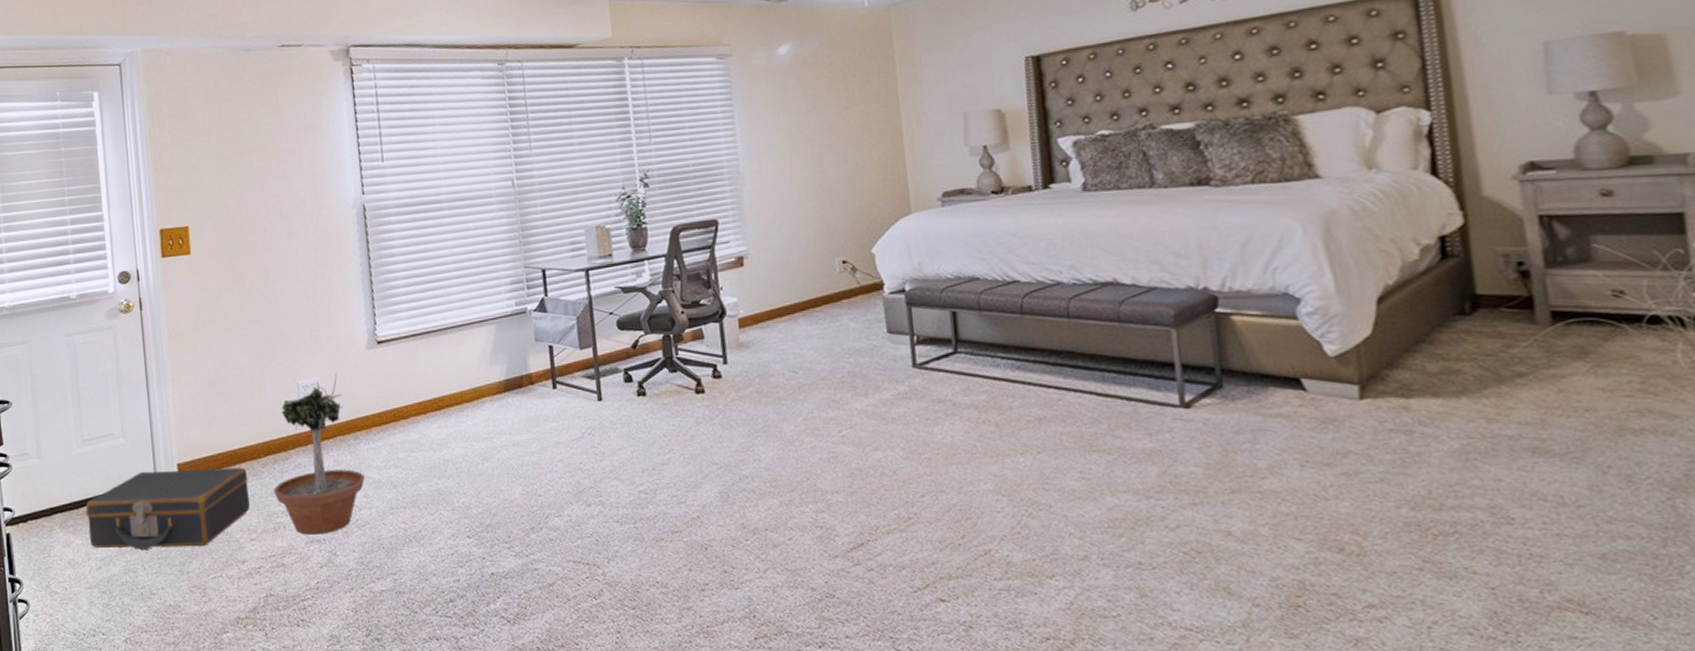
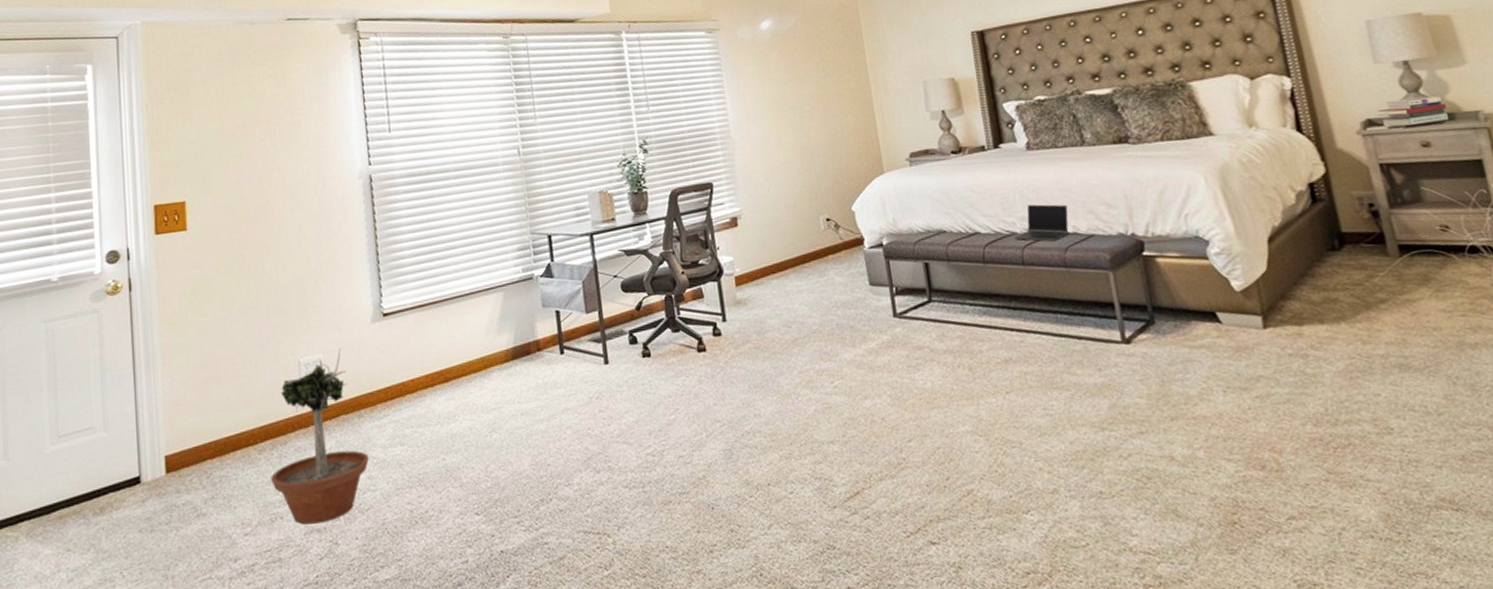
suitcase: present [85,467,250,550] -> none [58,455,245,557]
laptop computer: none [1059,251,1128,294] -> present [1014,204,1069,242]
books: none [1545,135,1644,173] -> present [1378,96,1448,128]

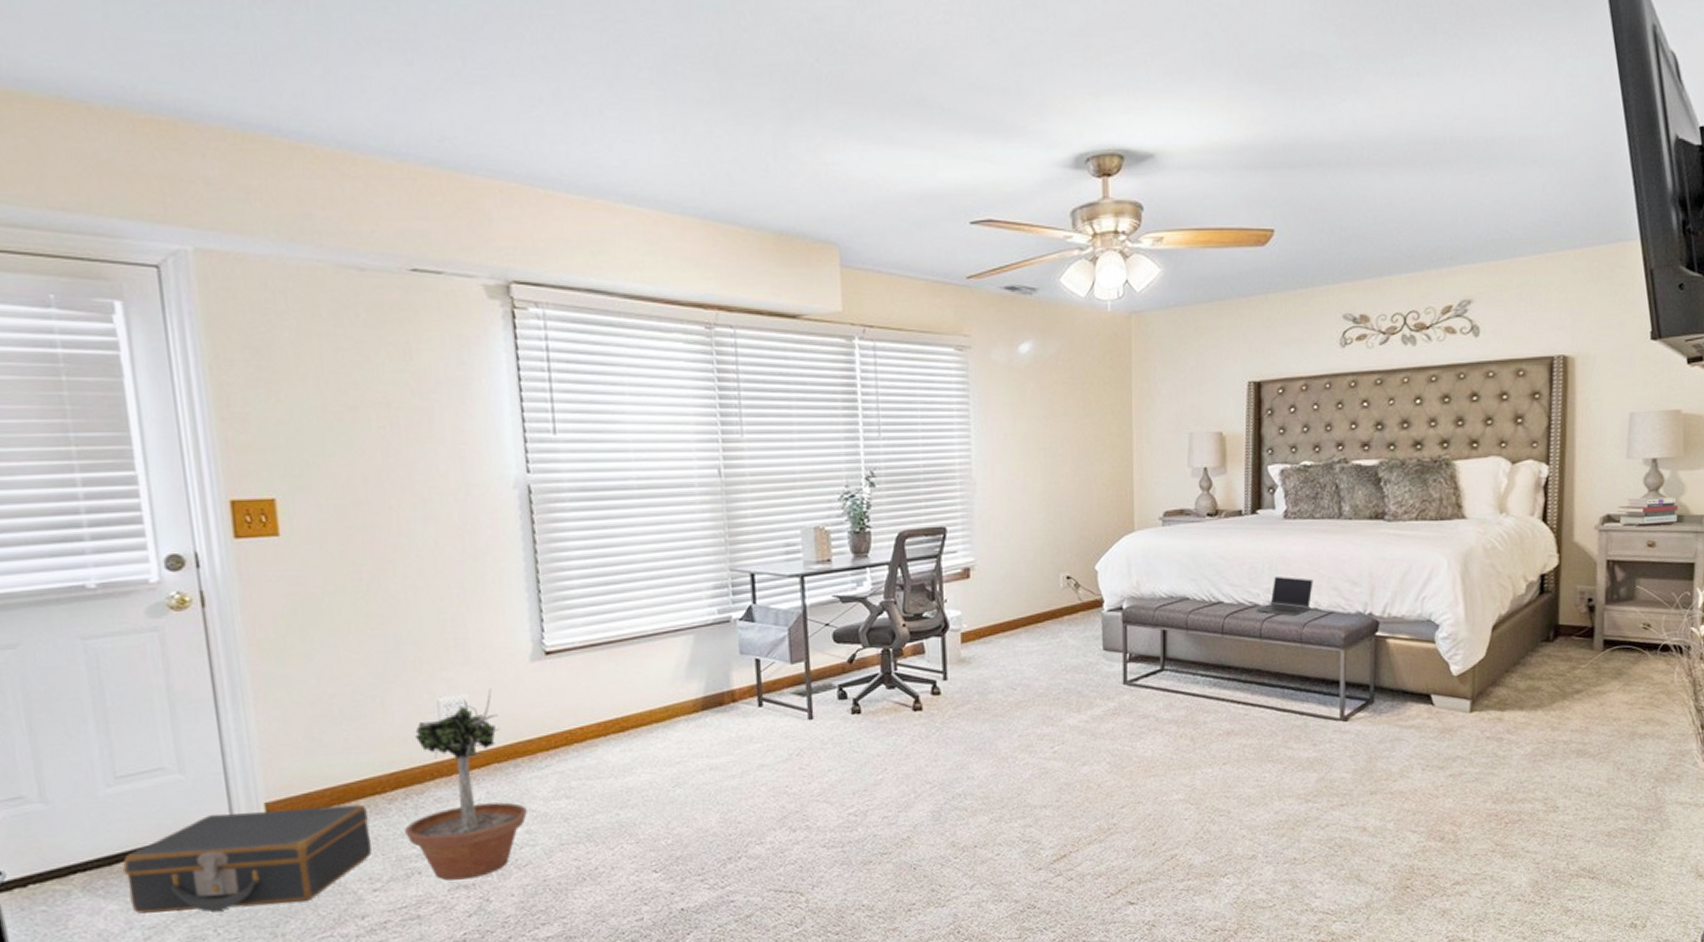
suitcase: none [58,455,245,557] -> present [123,804,372,914]

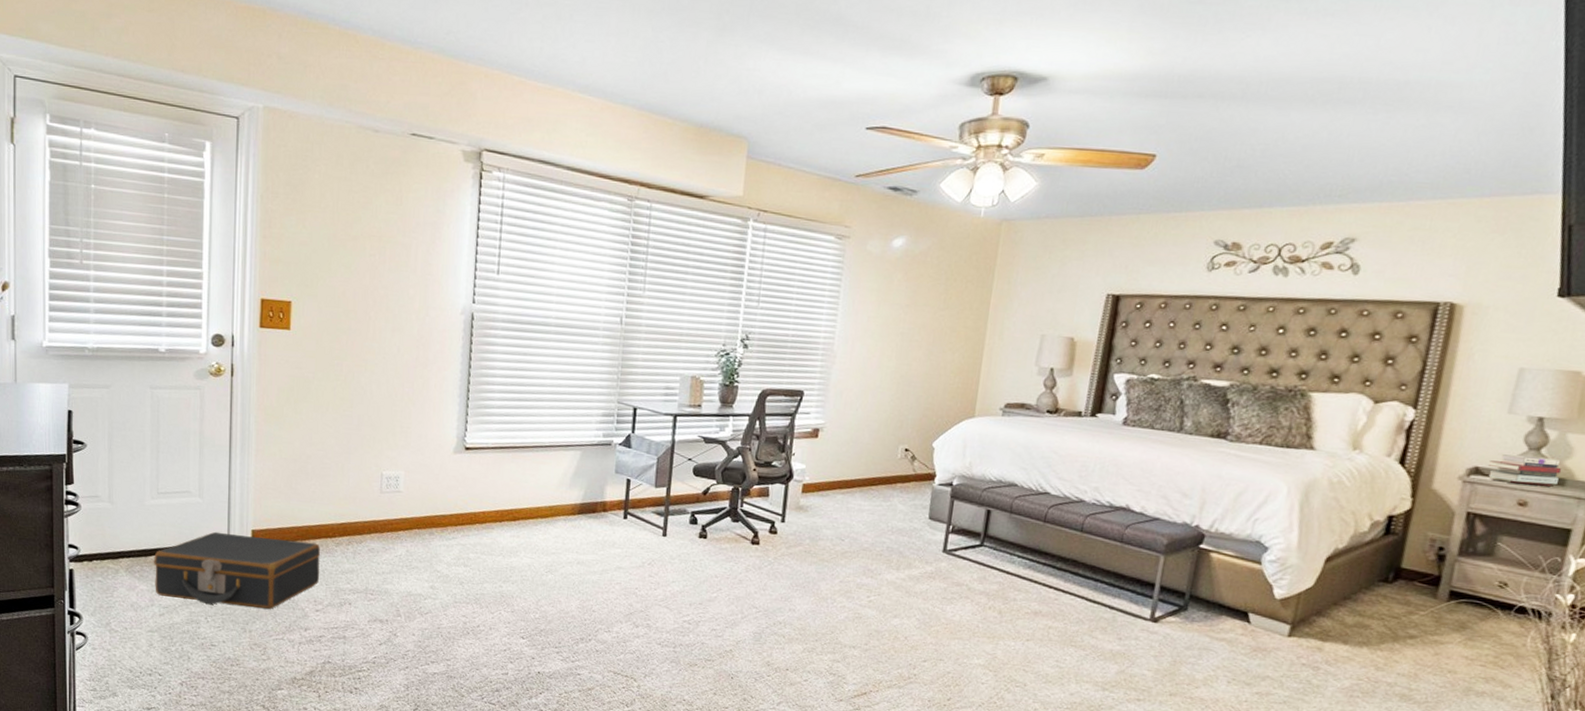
potted tree: present [405,688,527,880] -> none [344,470,434,616]
laptop computer: present [1256,576,1313,616] -> none [1081,477,1143,517]

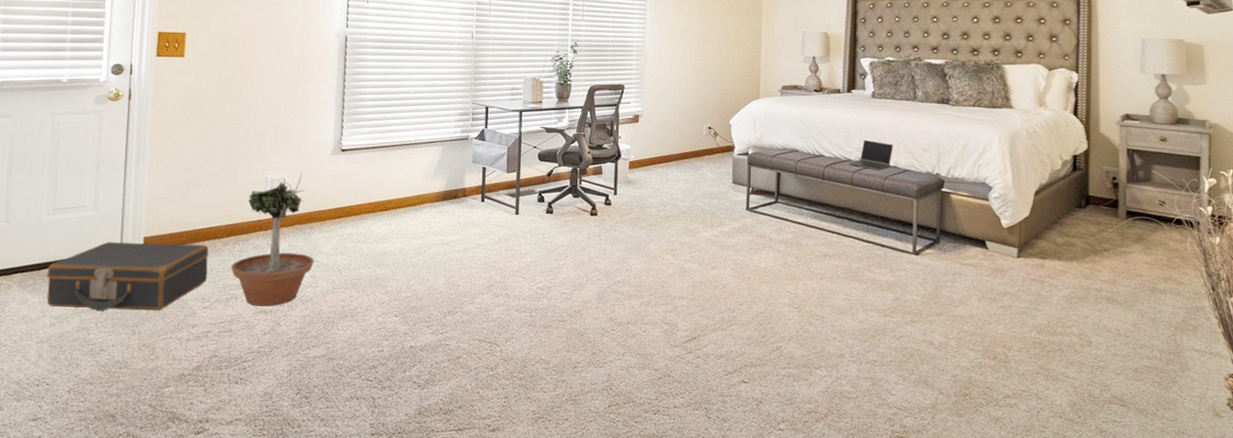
potted tree: none [344,470,434,616] -> present [231,171,314,307]
laptop computer: none [1081,477,1143,517] -> present [849,139,893,170]
books: present [1488,453,1562,487] -> none [1135,102,1185,125]

